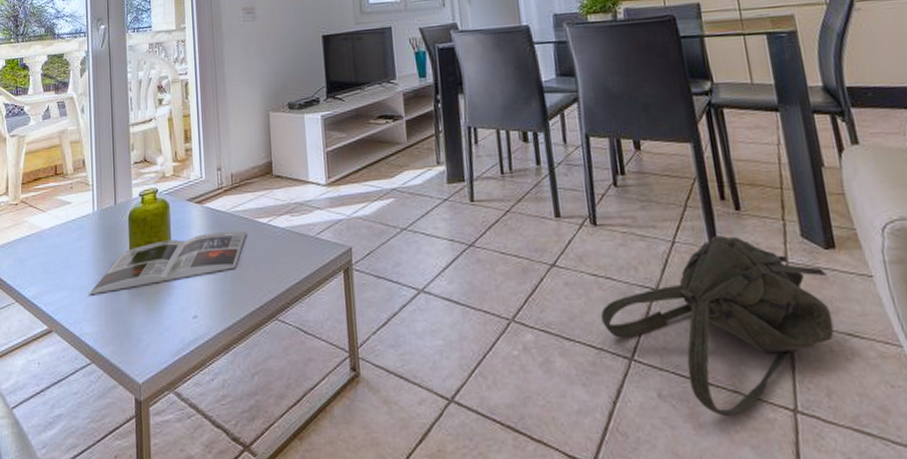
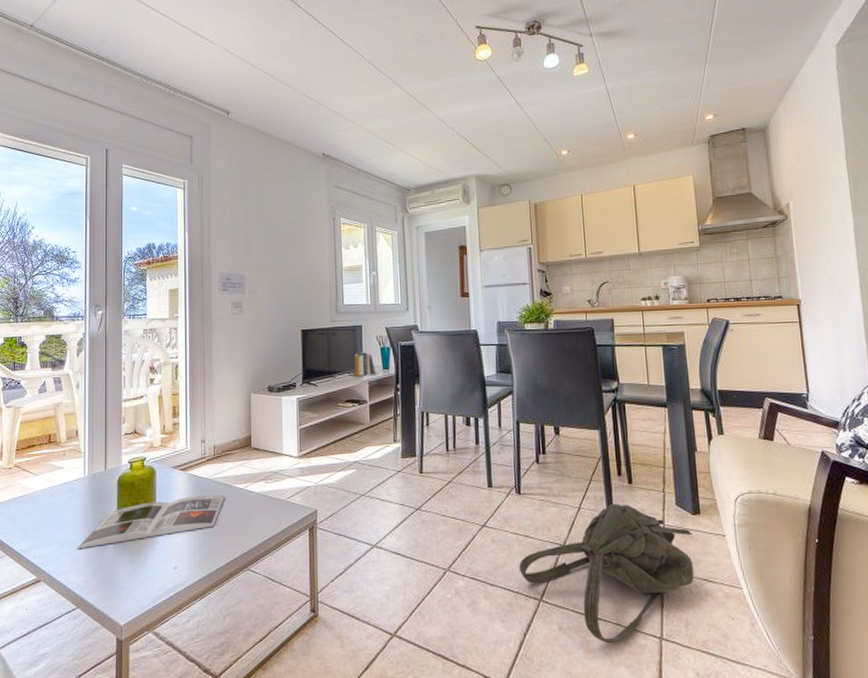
books: none [382,57,412,89] -> present [351,351,377,377]

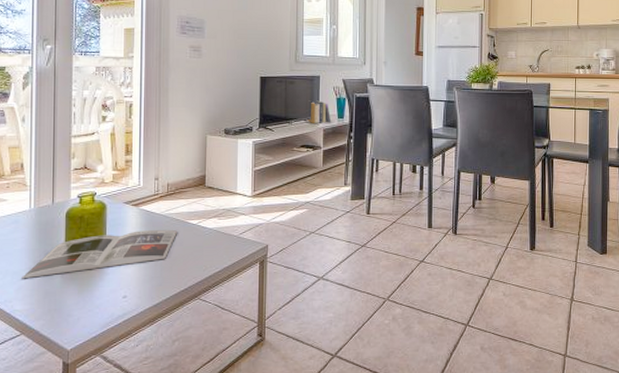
backpack: present [518,504,695,644] -> none [450,244,599,361]

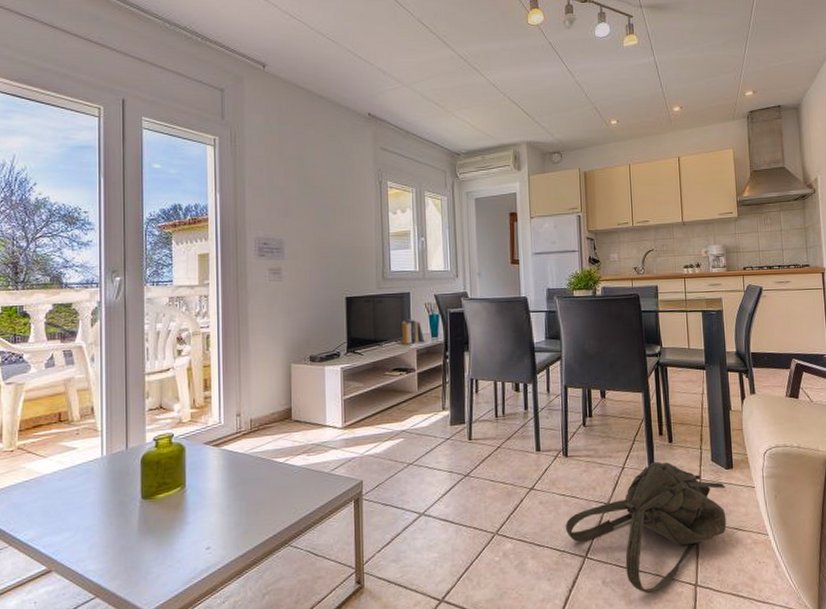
magazine: present [22,229,178,279] -> none [94,469,264,535]
backpack: none [450,244,599,361] -> present [565,462,727,594]

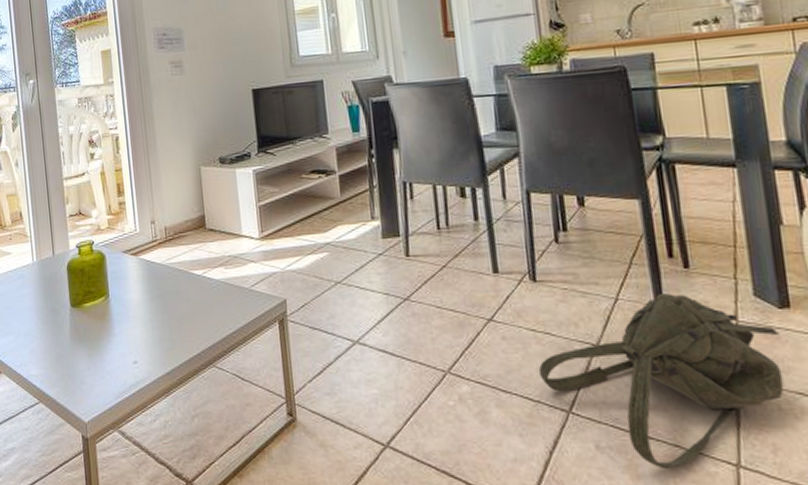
books: present [398,319,425,345] -> none [314,111,345,143]

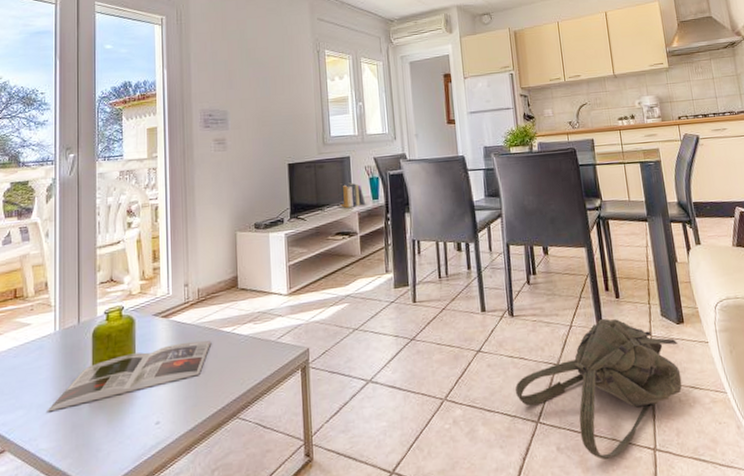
magazine: none [33,281,183,340] -> present [47,340,212,412]
books: none [314,111,345,143] -> present [340,182,366,209]

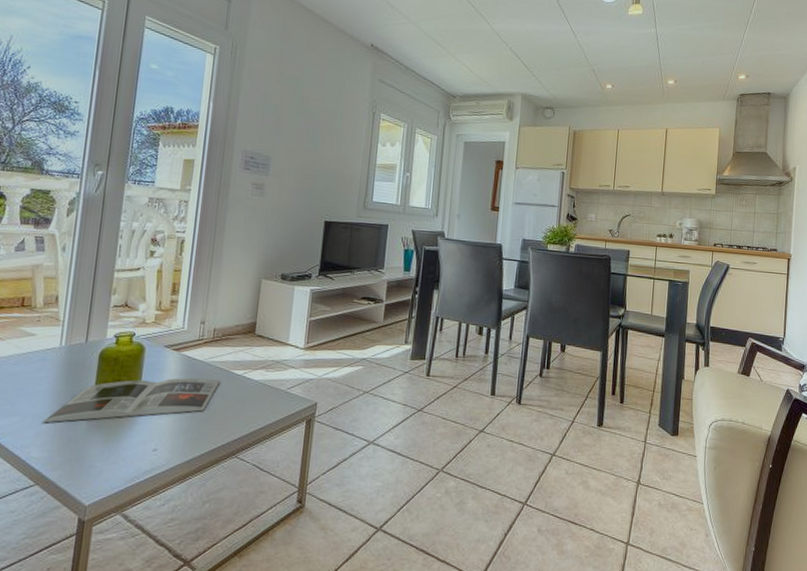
books: present [340,182,366,209] -> none [371,250,397,276]
backpack: present [515,319,682,461] -> none [509,420,669,547]

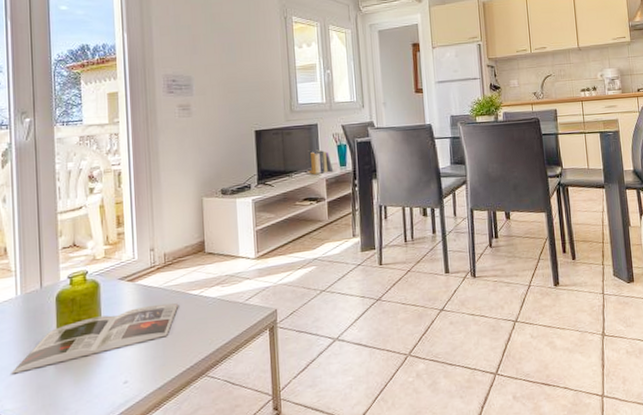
books: none [371,250,397,276] -> present [308,149,334,176]

